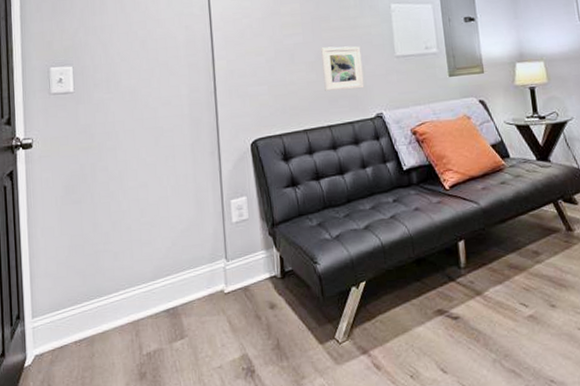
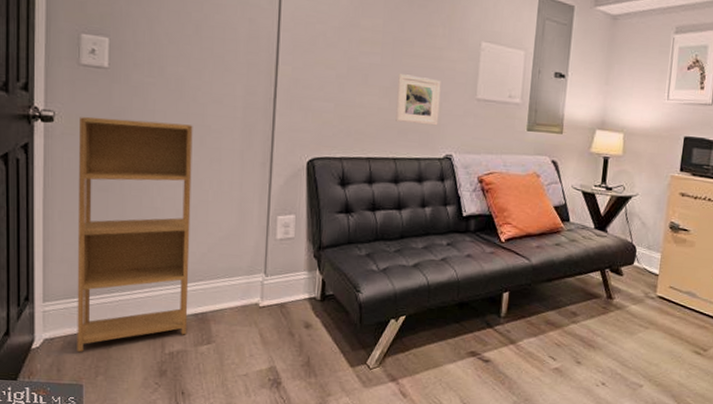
shelving unit: none [53,129,161,364] -> present [77,116,193,352]

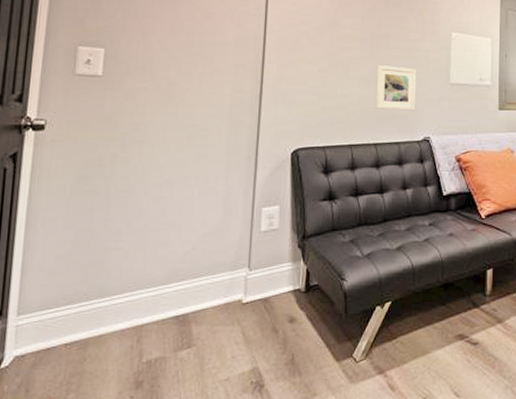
shelving unit: present [77,116,193,352] -> none [49,123,181,368]

